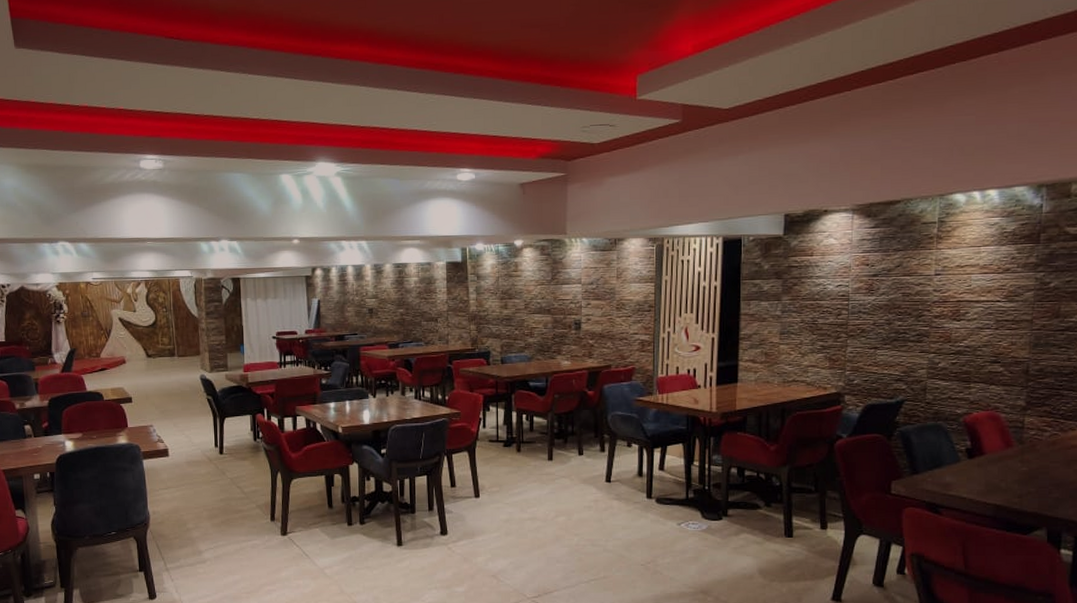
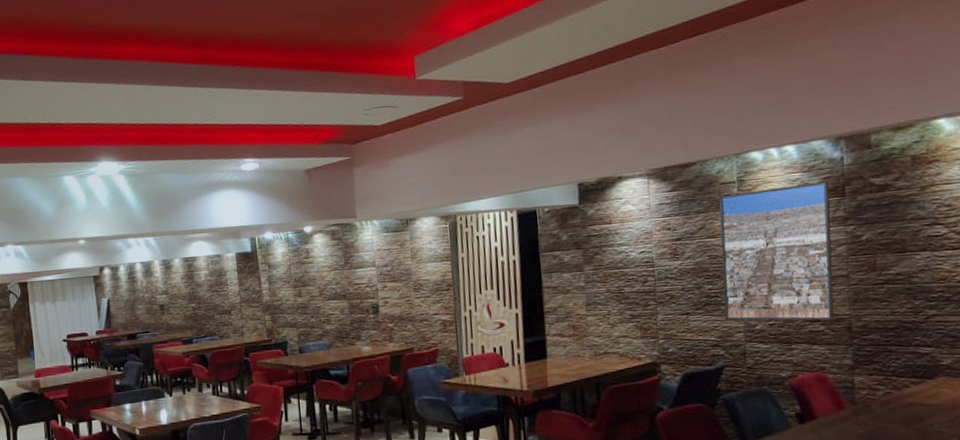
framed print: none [911,227,1025,363] -> present [719,181,835,321]

